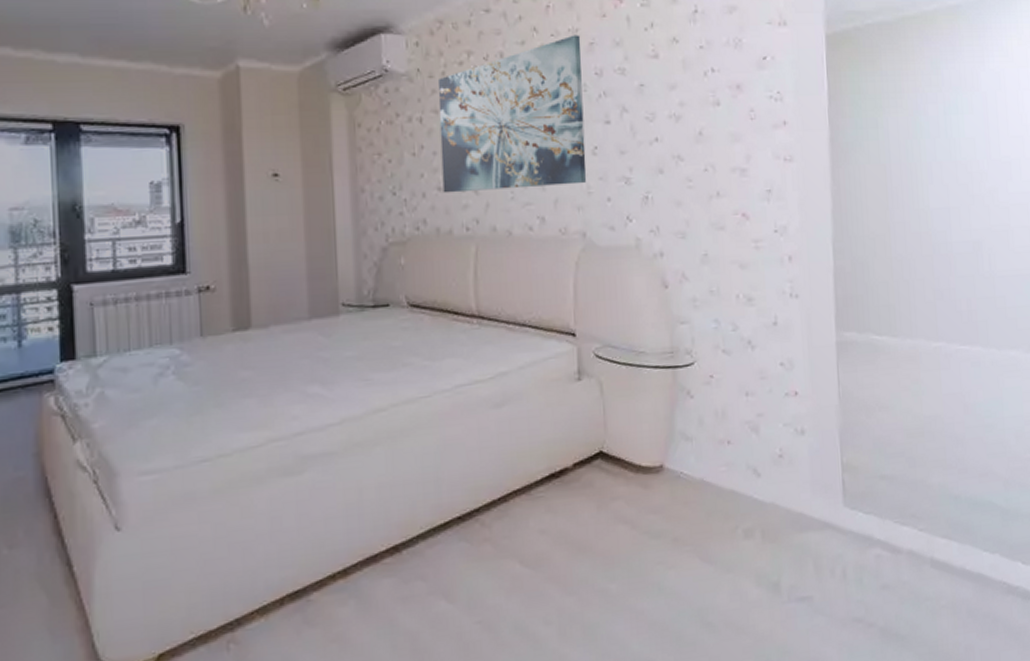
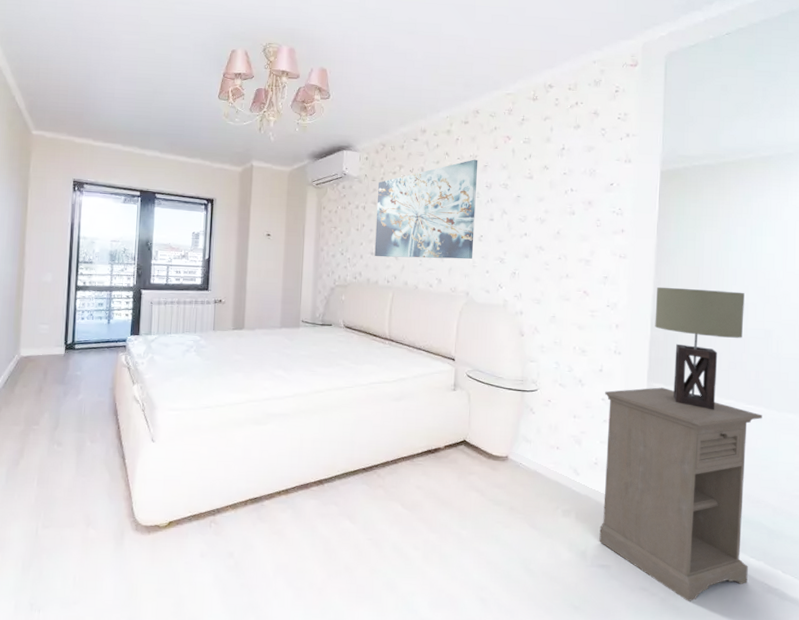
nightstand: none [782,336,983,626] -> present [599,387,762,602]
table lamp: none [836,193,947,360] -> present [655,286,745,410]

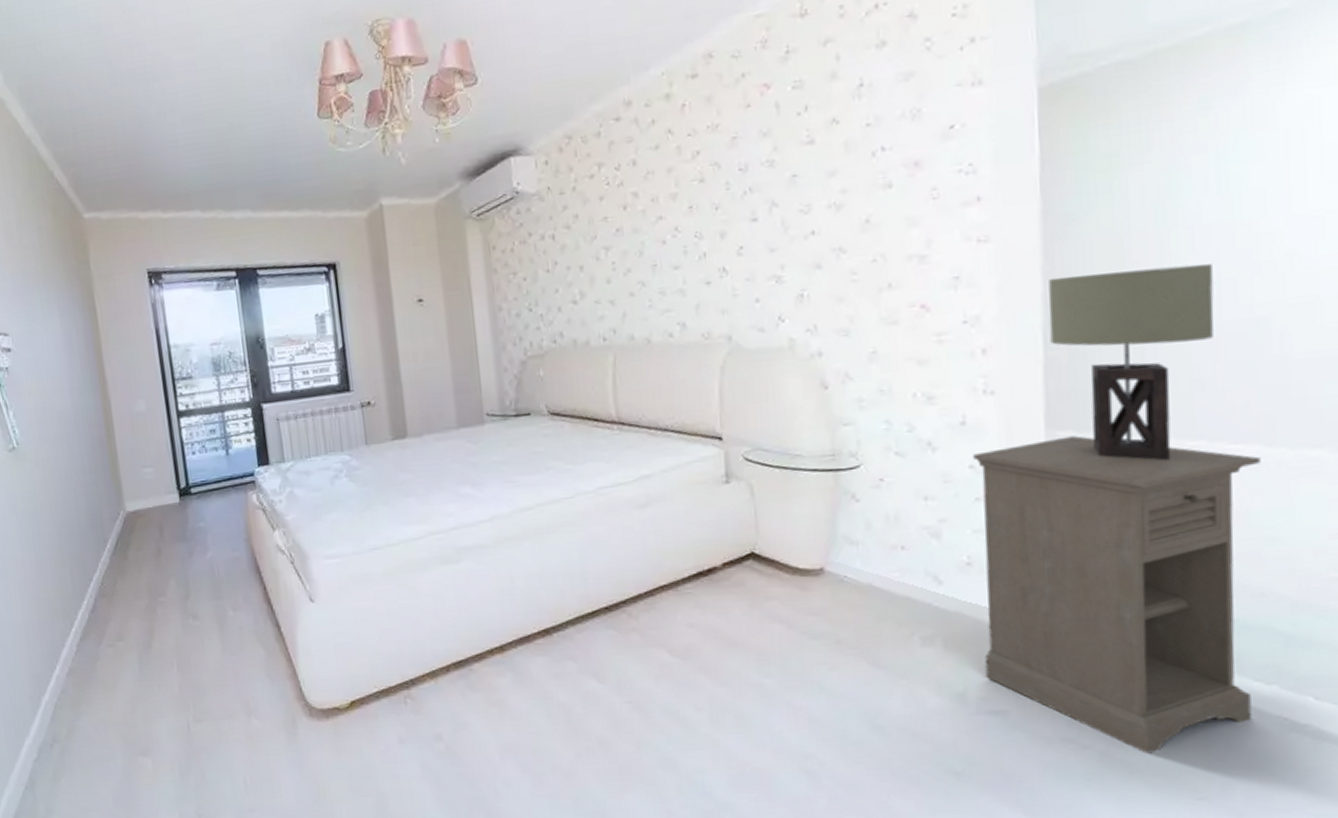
wall art: present [374,159,478,260] -> none [569,130,732,306]

